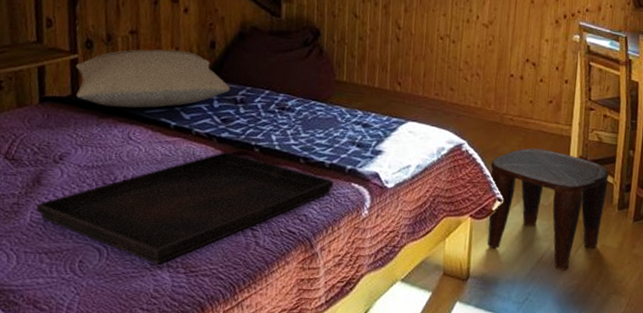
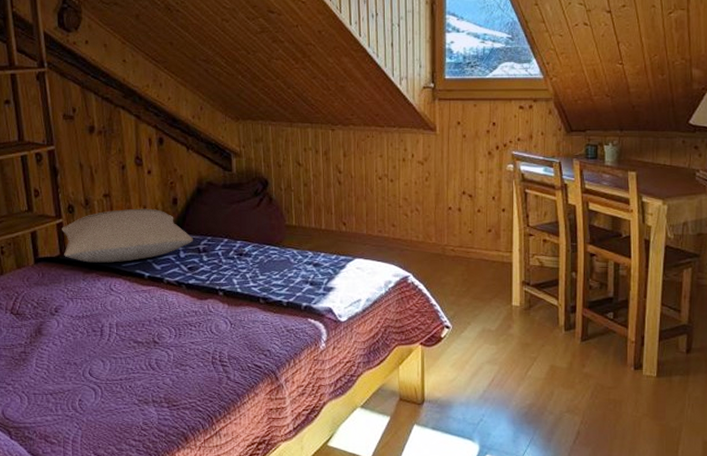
serving tray: present [36,151,334,265] -> none [39,296,292,400]
stool: present [487,148,609,271] -> none [436,276,553,392]

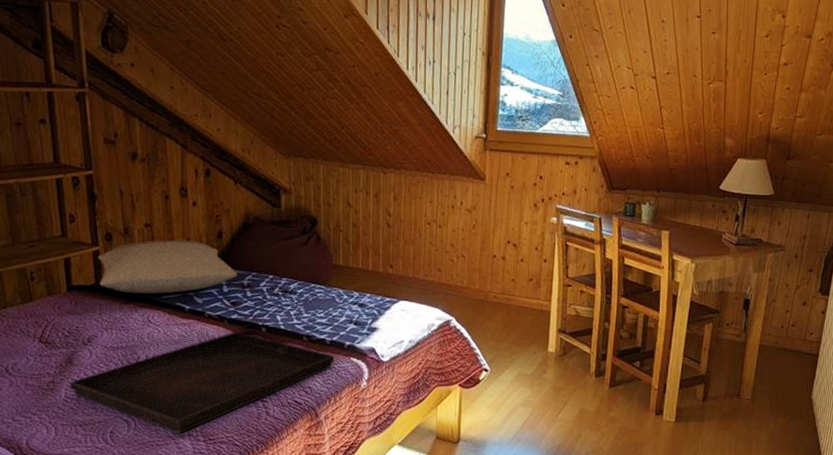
serving tray: none [39,296,292,400] -> present [69,331,335,434]

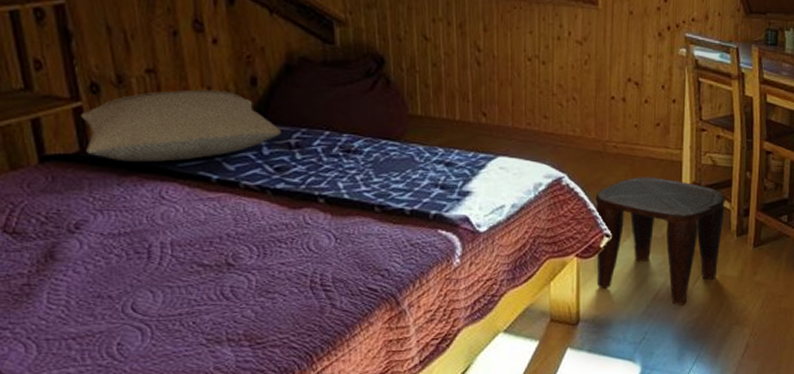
serving tray: present [69,331,335,434] -> none [52,204,418,339]
stool: none [476,322,586,433] -> present [595,177,725,306]

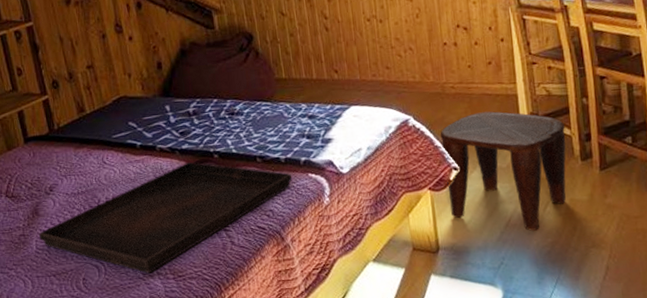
serving tray: none [52,204,418,339] -> present [38,161,293,274]
pillow: present [81,89,281,162] -> none [48,76,182,137]

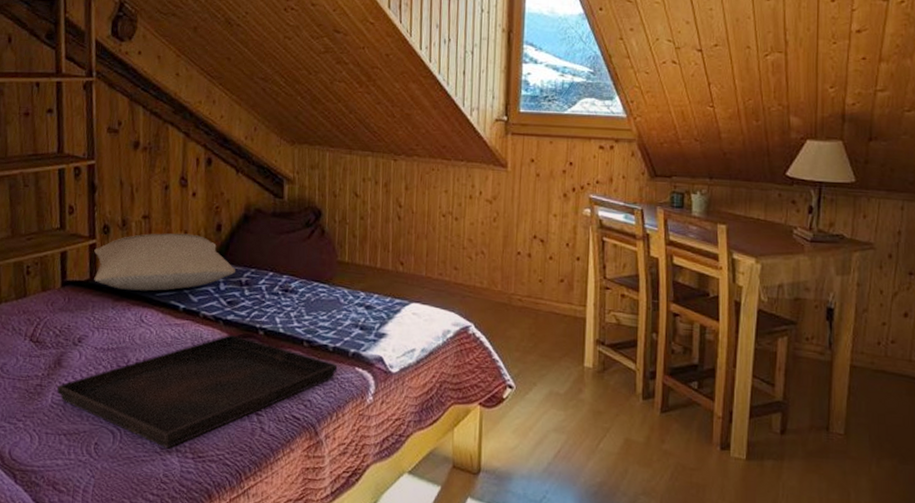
pillow: none [48,76,182,137] -> present [94,233,235,291]
stool: present [440,111,566,231] -> none [498,330,630,467]

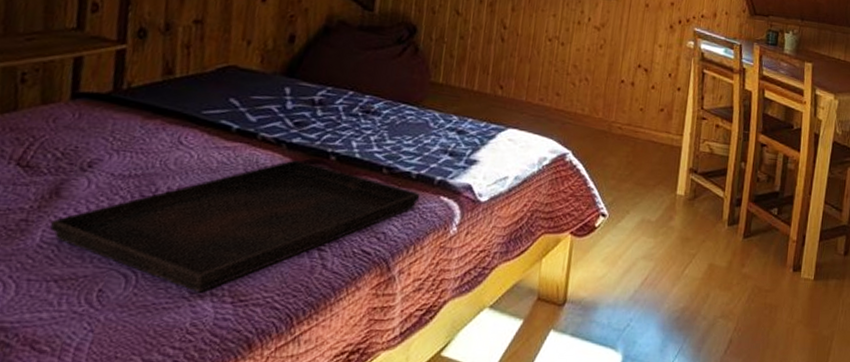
pillow: present [94,233,235,291] -> none [118,41,308,108]

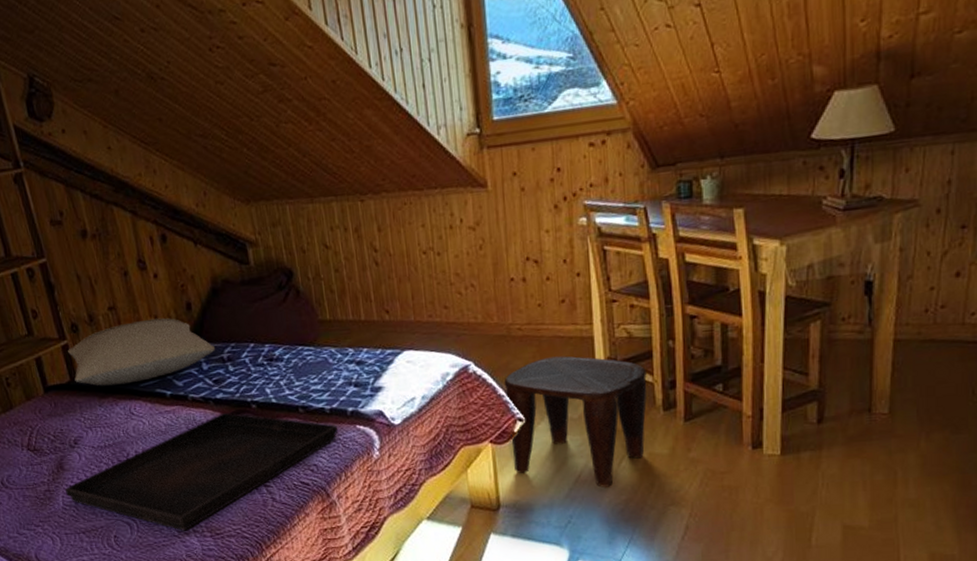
pillow: none [118,41,308,108] -> present [68,318,215,386]
stool: none [588,159,720,293] -> present [503,355,647,488]

